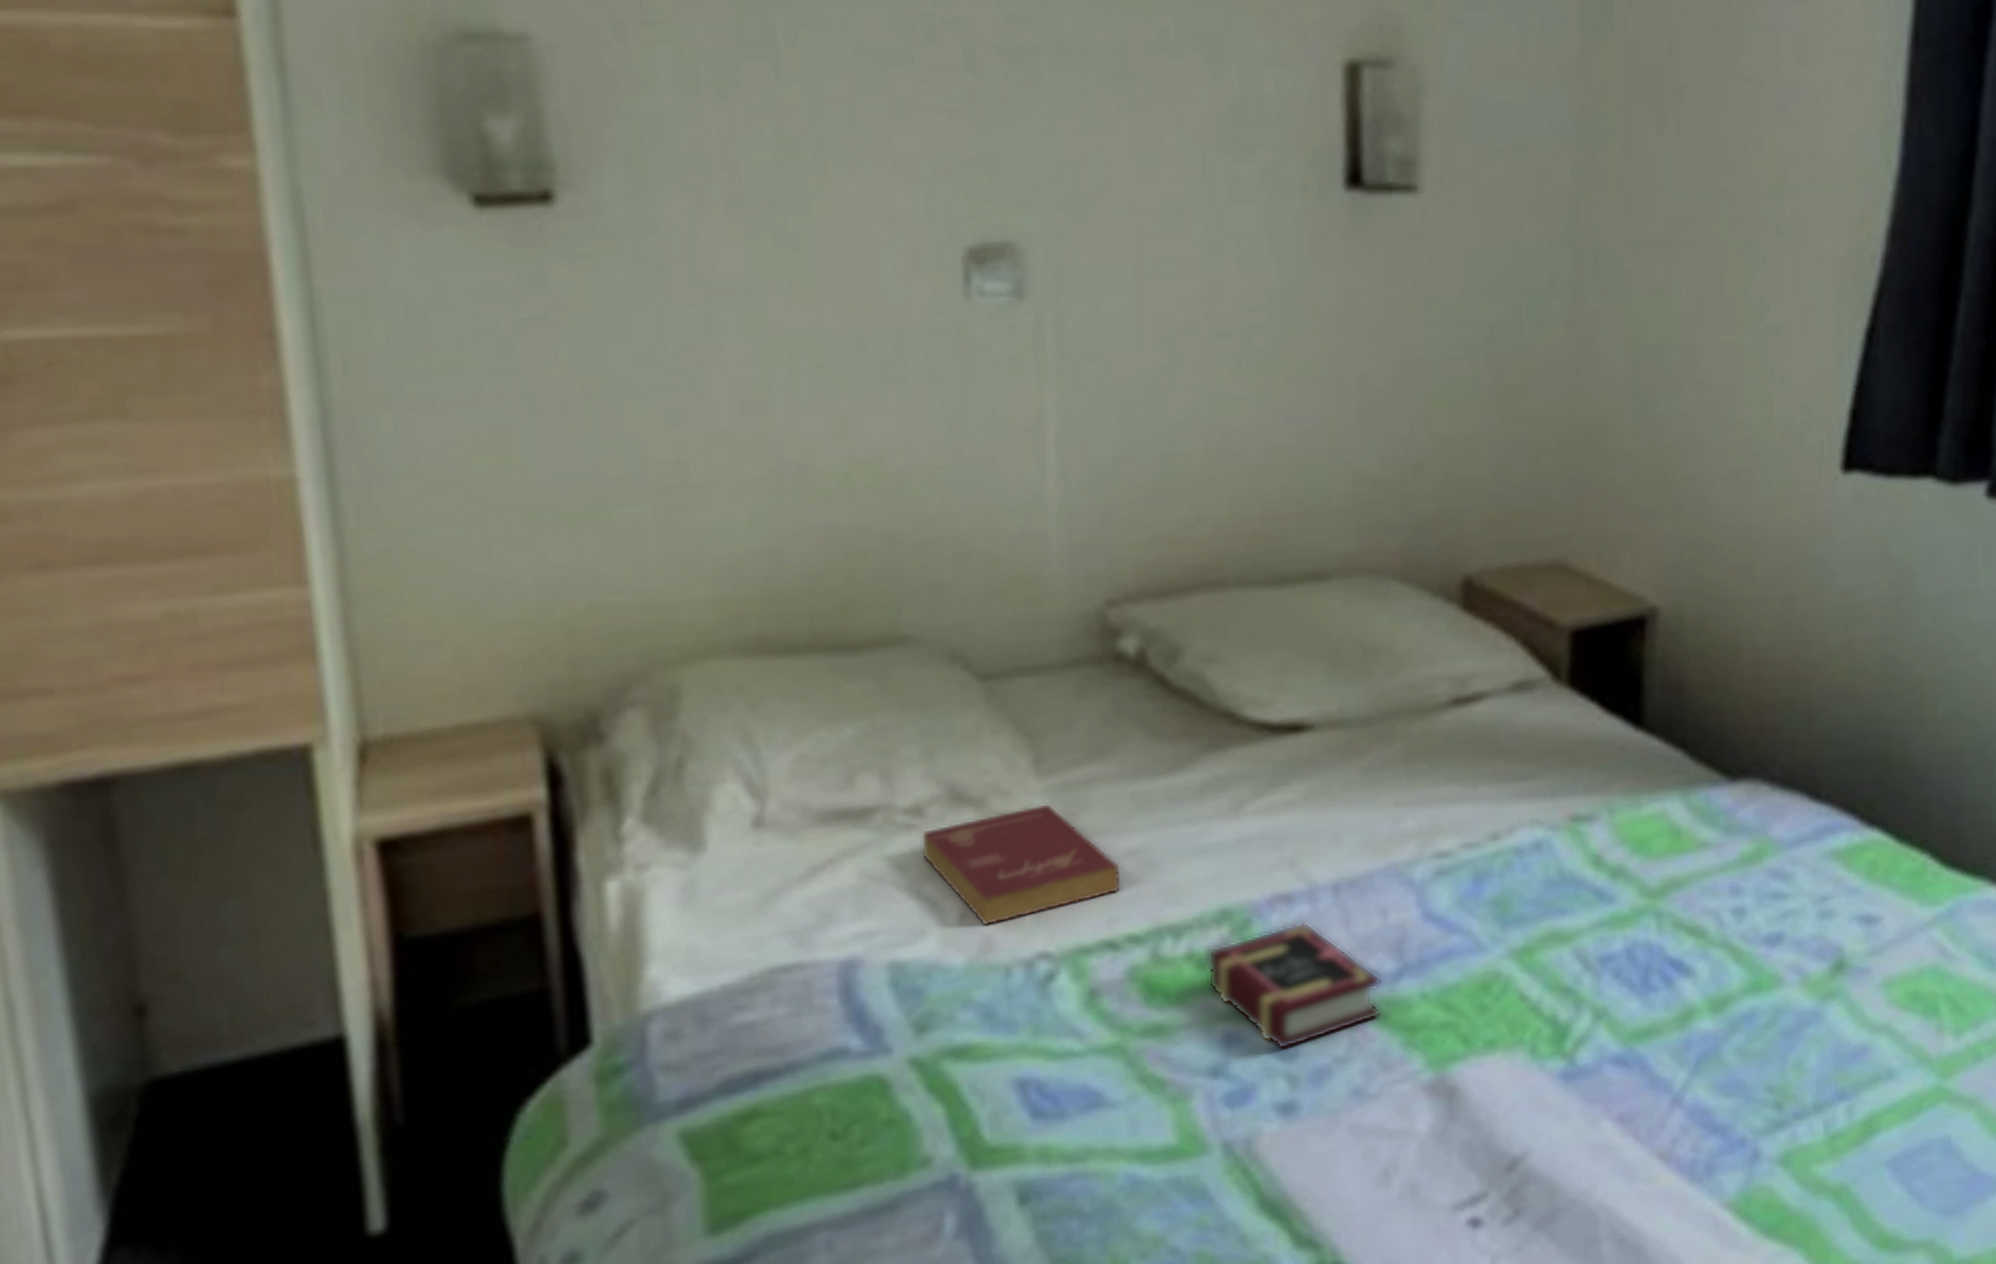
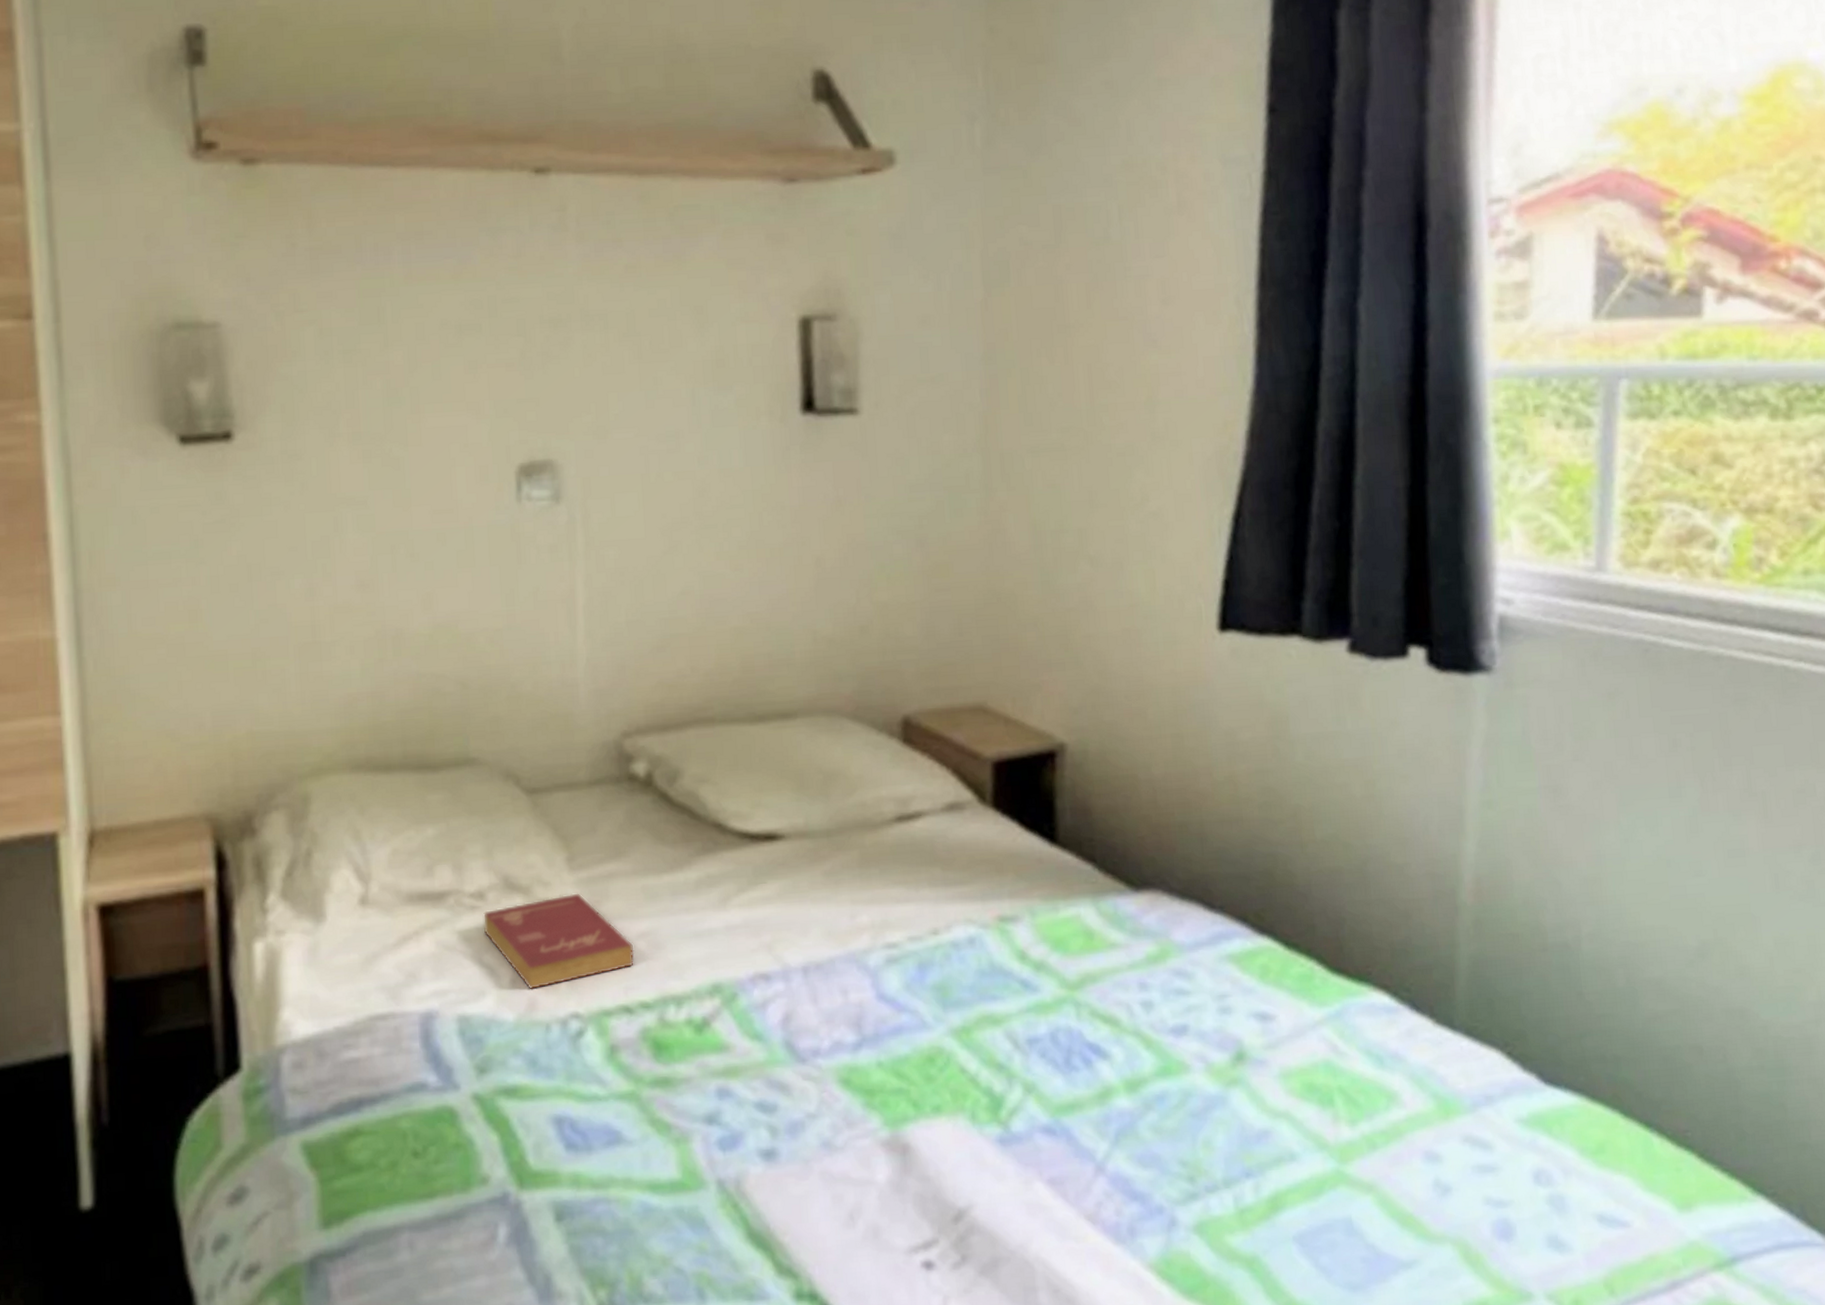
book: present [1207,921,1382,1050] -> none [703,997,846,1105]

